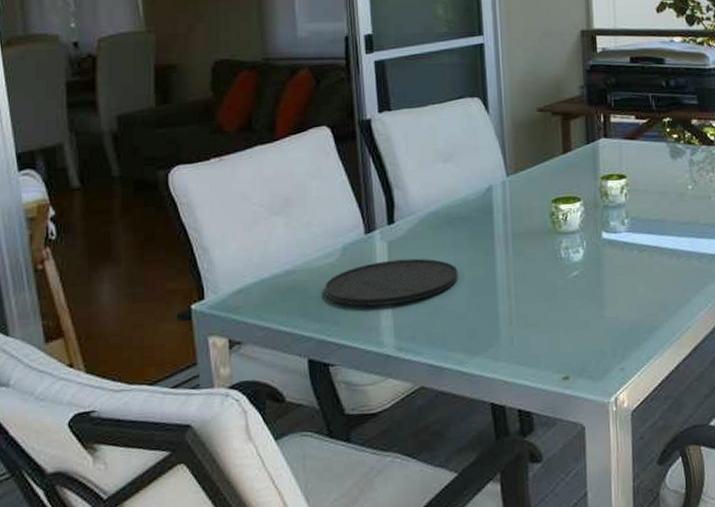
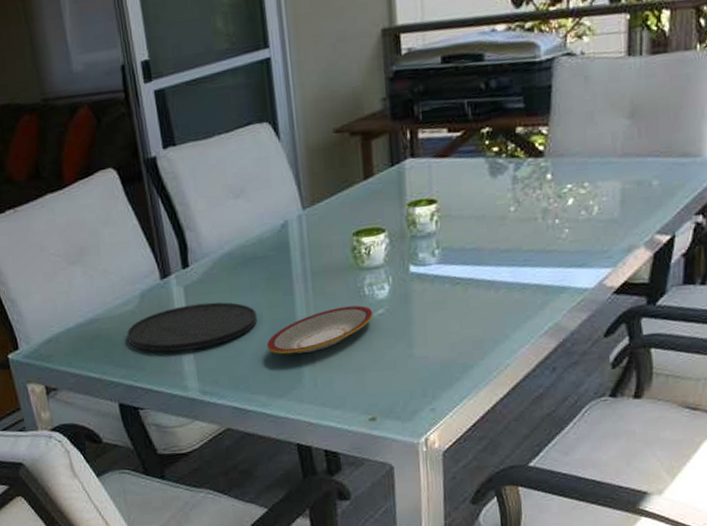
plate: none [466,267,569,312] -> present [266,305,373,355]

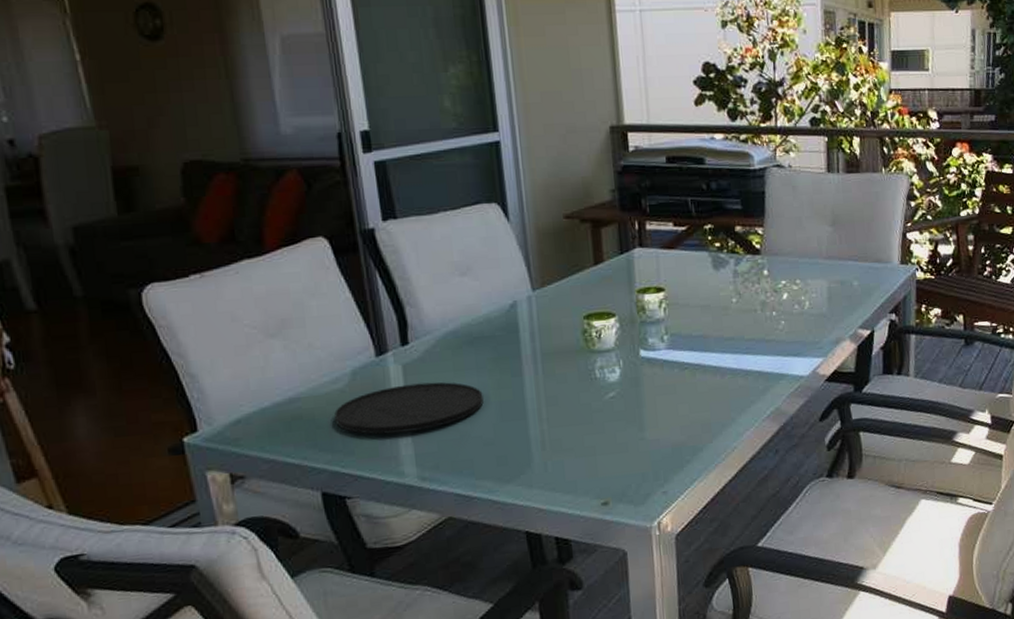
plate: present [266,305,373,355] -> none [493,388,605,438]

